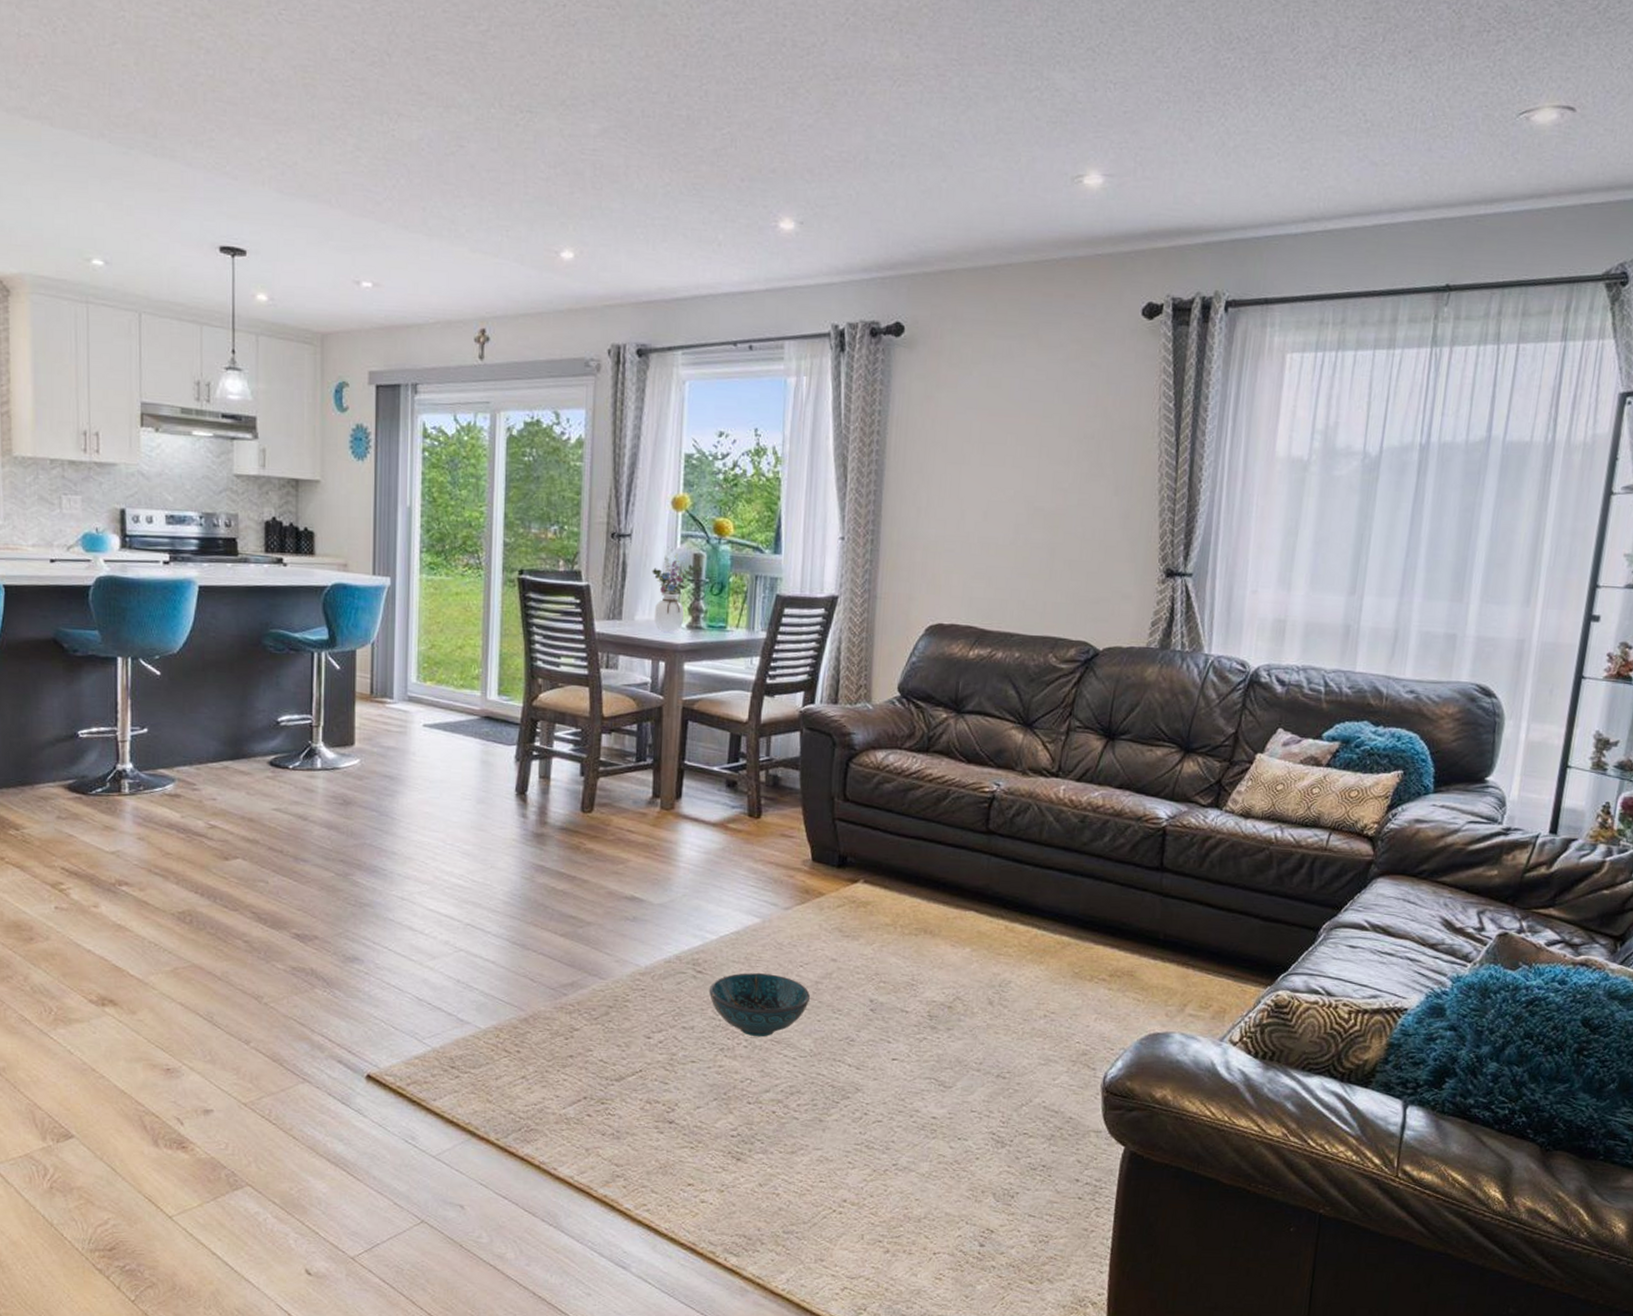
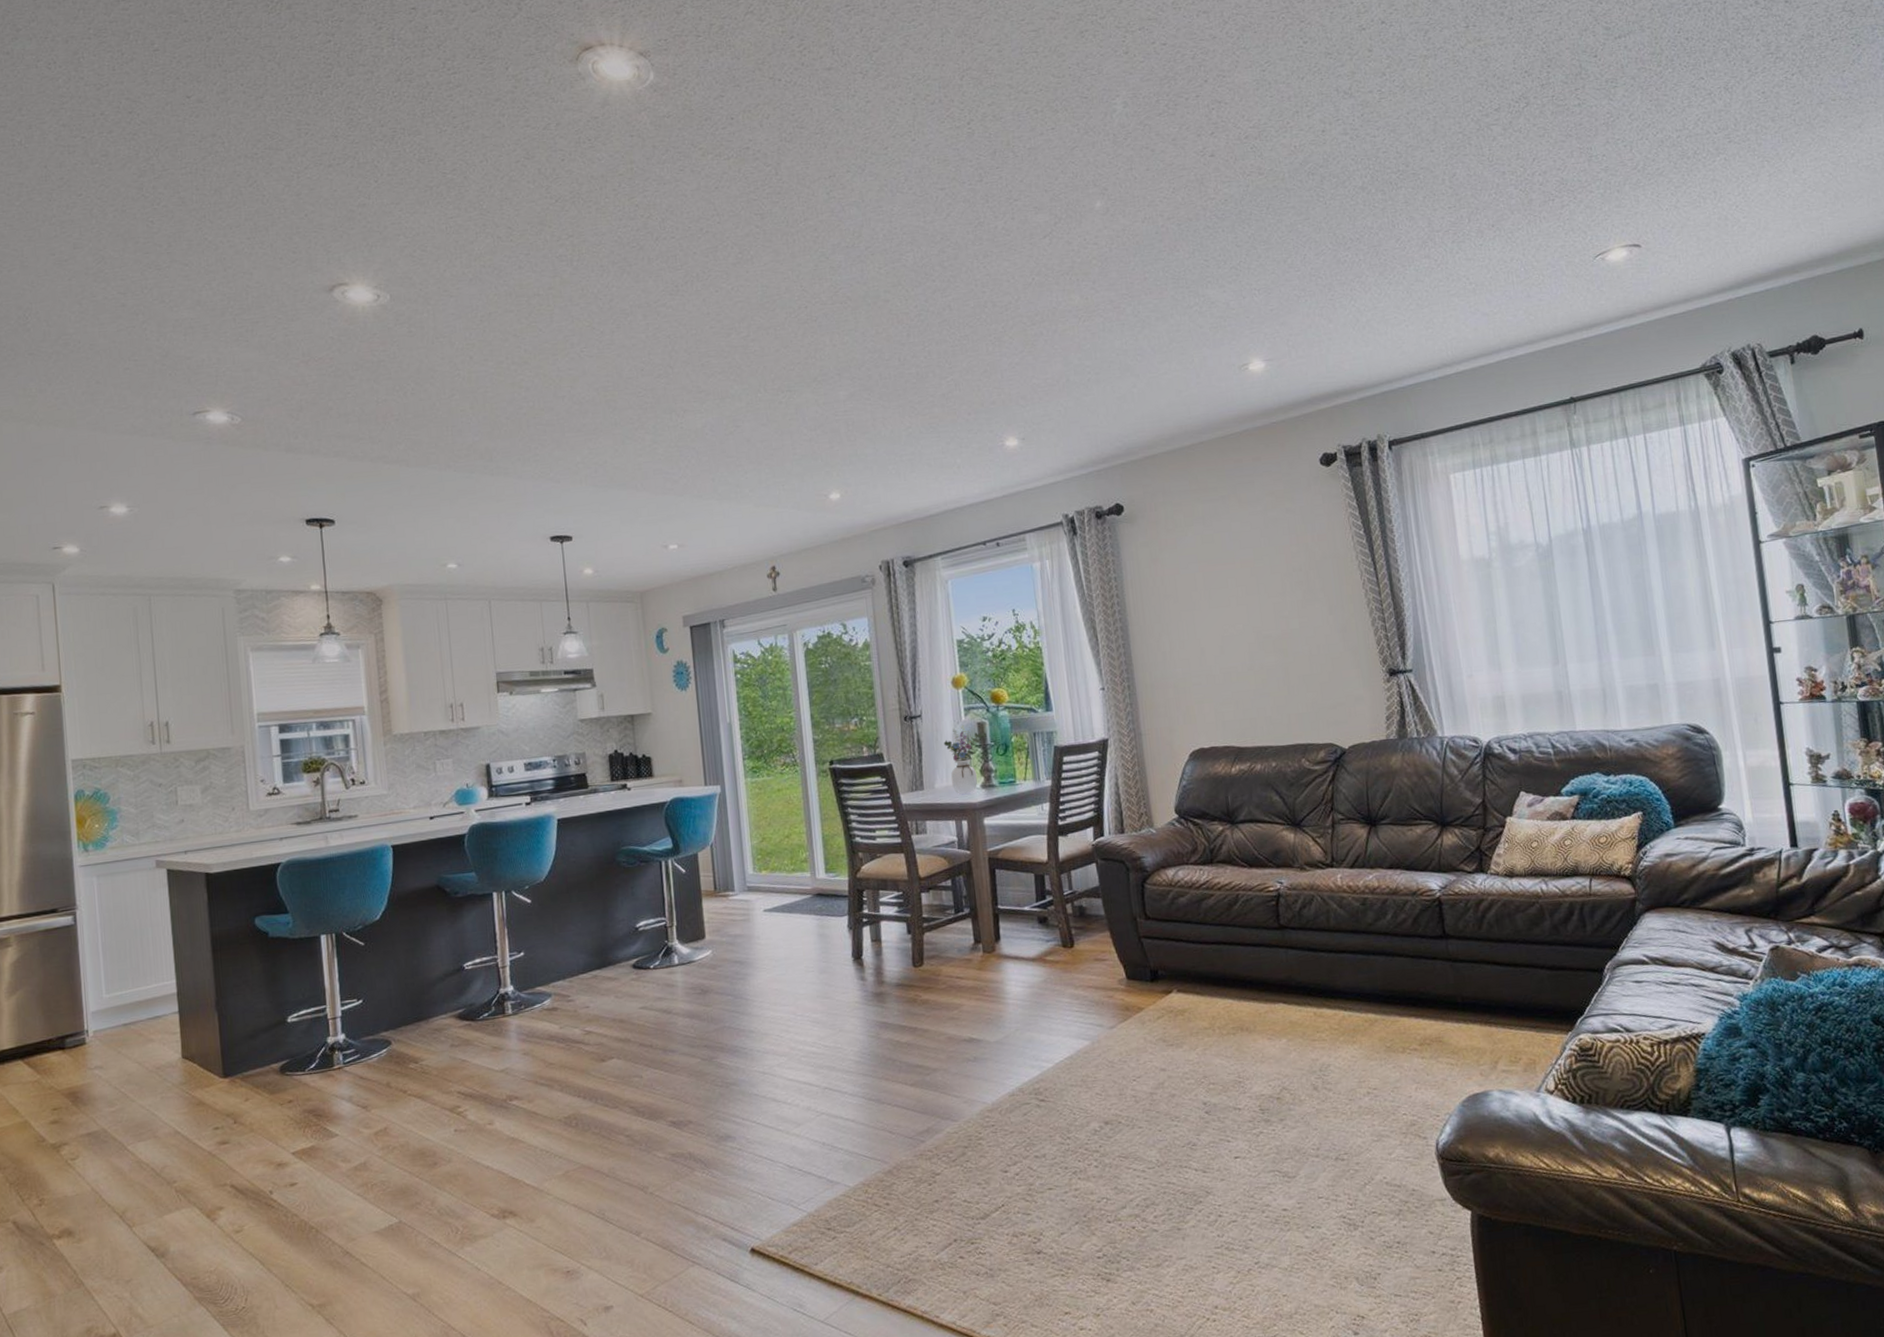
decorative bowl: present [708,973,810,1037] -> none [1053,1092,1148,1156]

